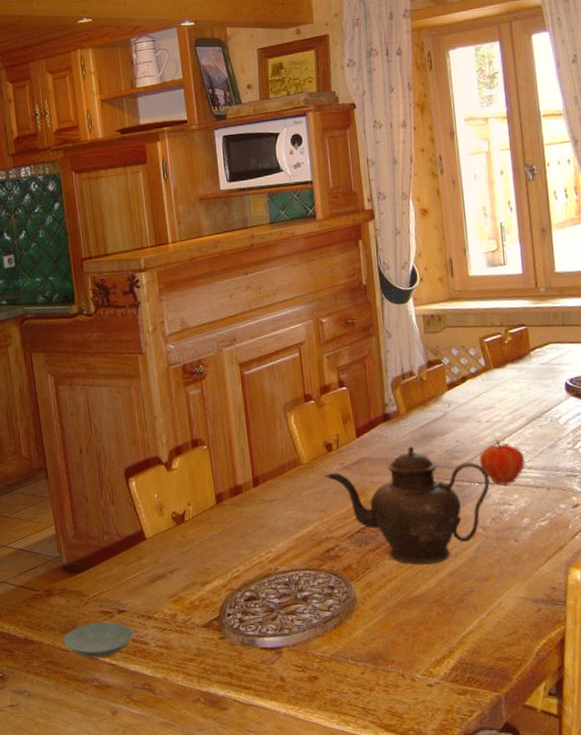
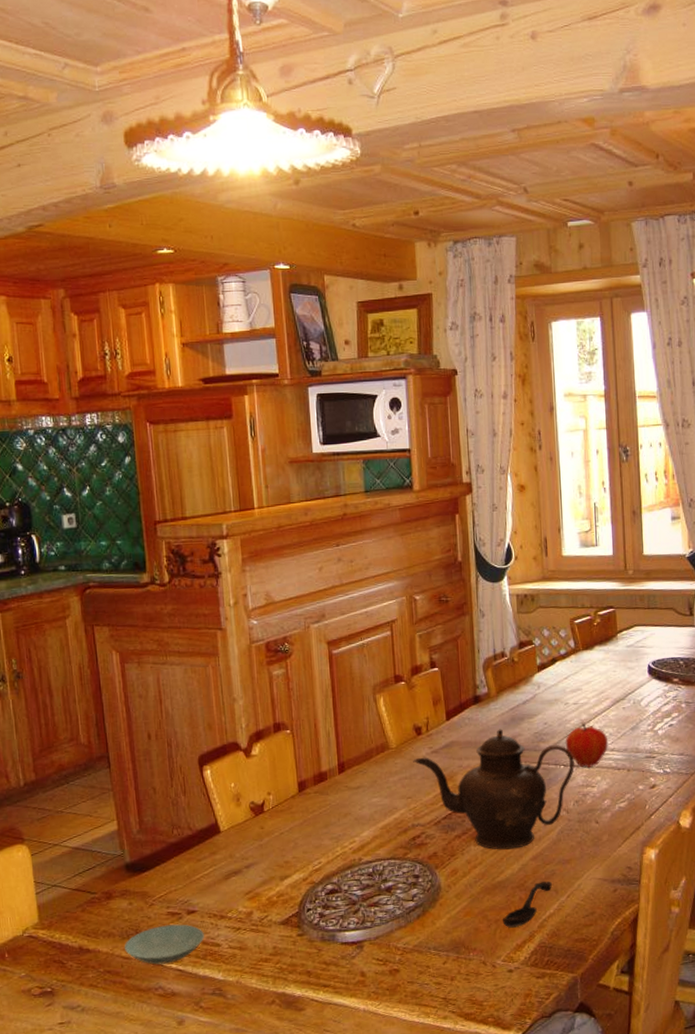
spoon: none [419,598,471,643] -> present [502,881,552,928]

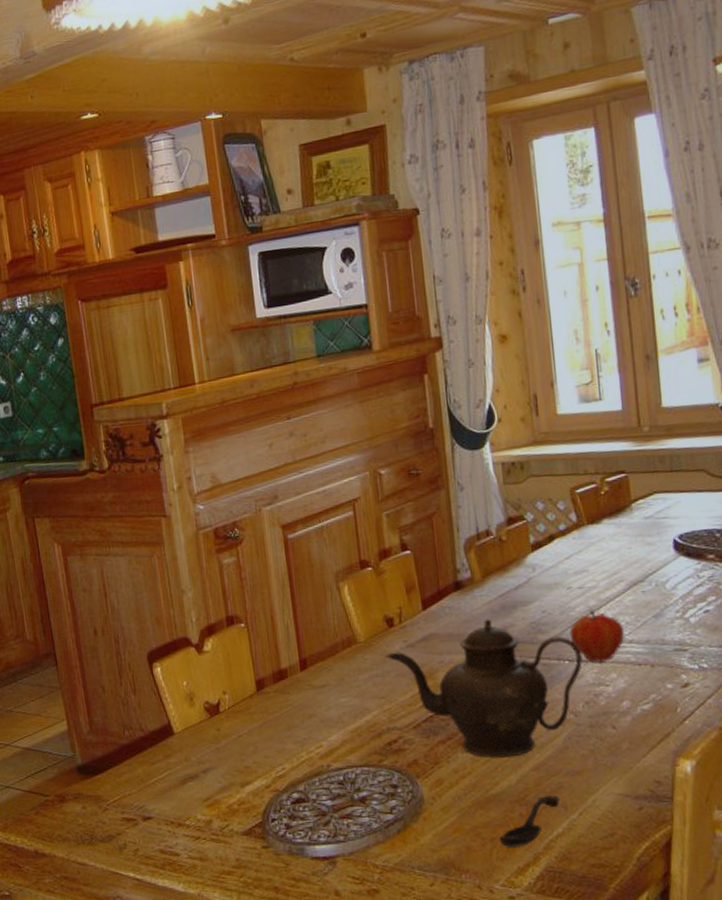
saucer: present [124,924,204,965] -> none [79,830,162,873]

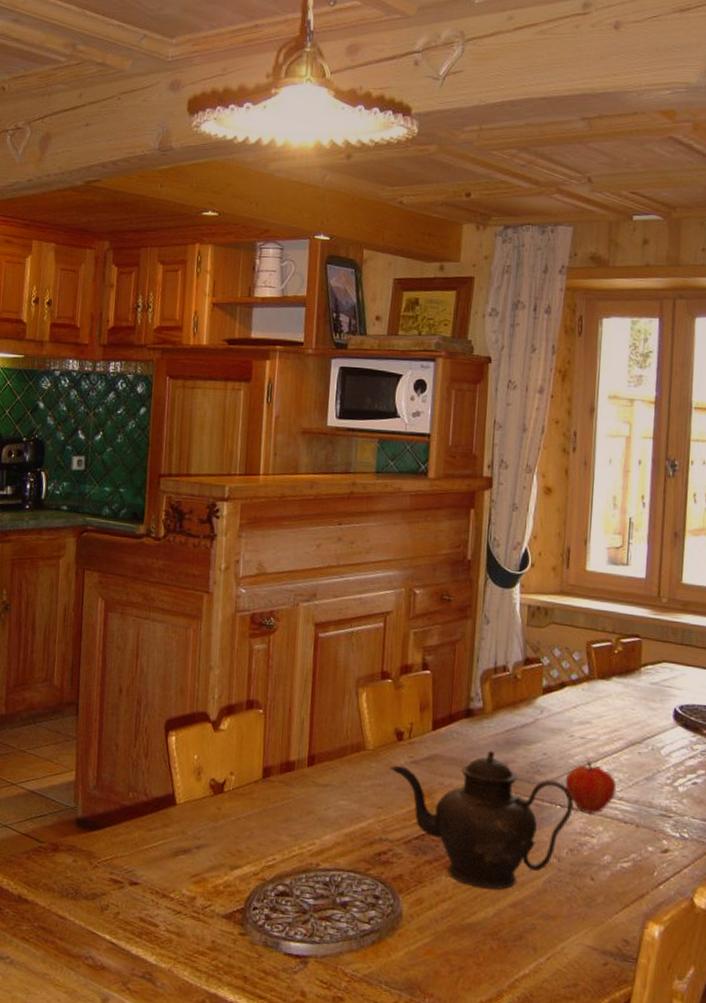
spoon: present [499,795,560,848] -> none [467,934,531,982]

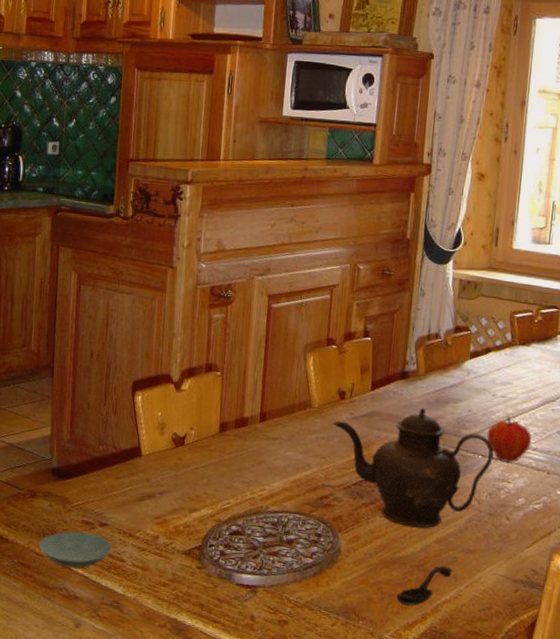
saucer: none [61,891,143,934] -> present [38,531,112,568]
spoon: none [467,934,531,982] -> present [396,566,452,606]

